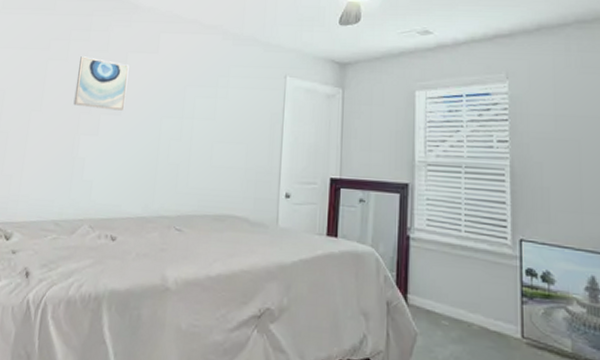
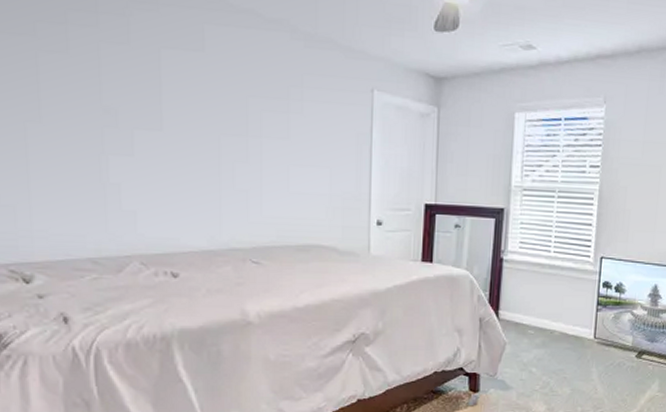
wall art: present [73,56,129,111] -> none [88,49,166,125]

